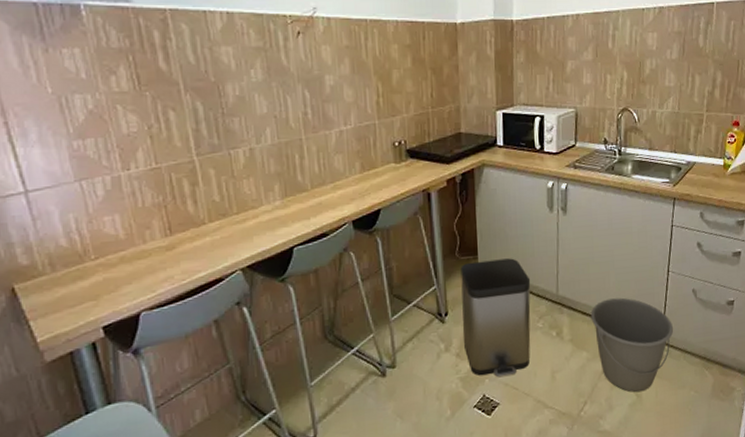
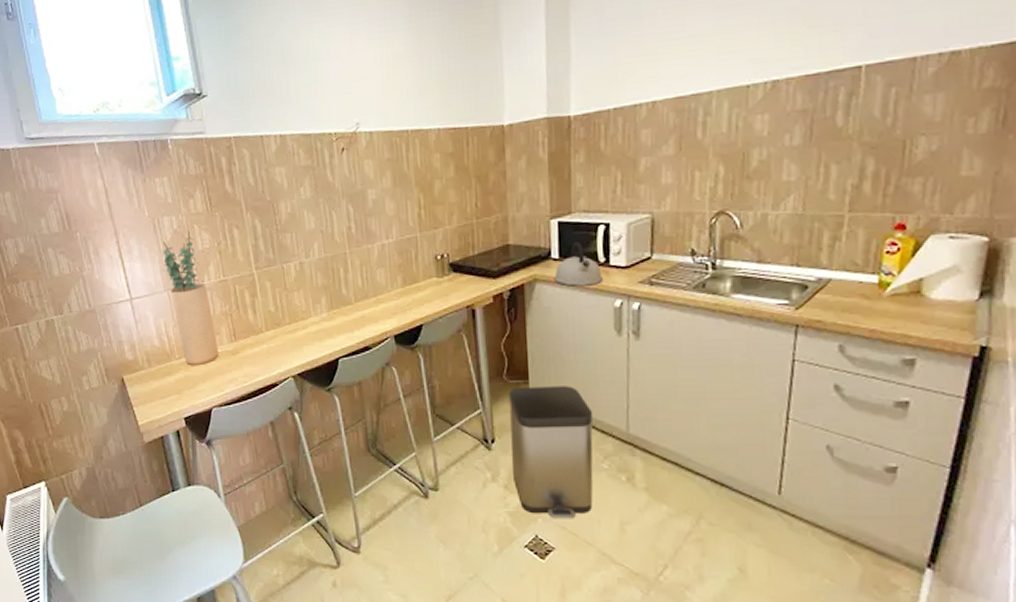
vase: none [72,111,150,266] -> present [162,231,219,365]
kettle: none [499,131,538,170] -> present [554,242,603,286]
bucket: present [590,297,674,392] -> none [672,445,797,567]

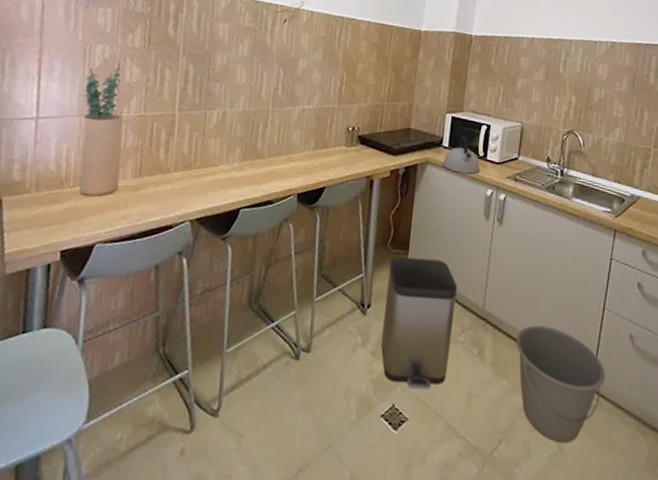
bucket: none [672,445,797,567] -> present [516,325,606,444]

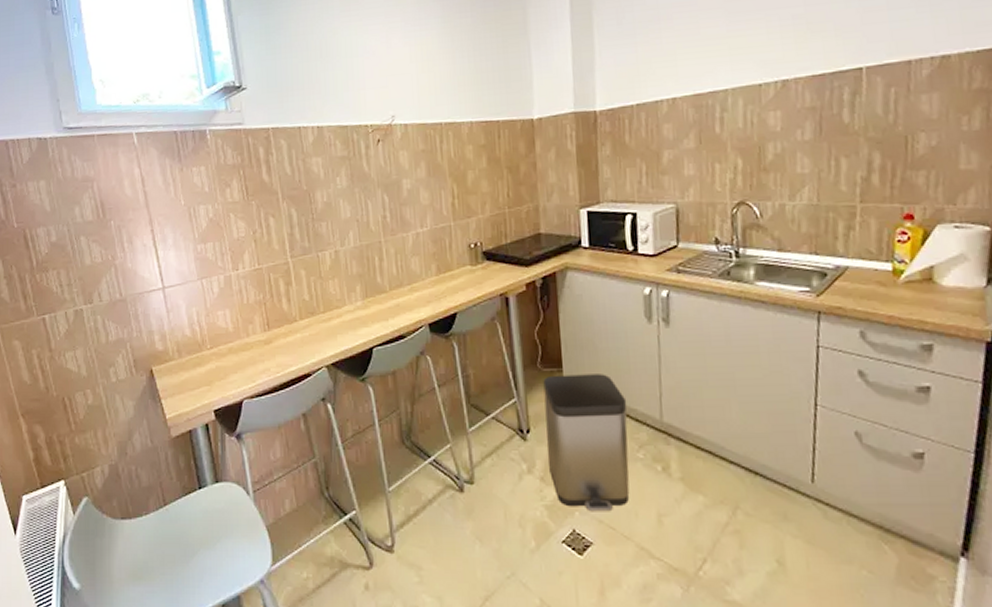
vase: present [78,62,124,197] -> none [197,219,252,355]
kettle: present [442,135,480,174] -> none [585,231,632,274]
bucket: present [516,325,606,444] -> none [706,433,829,559]

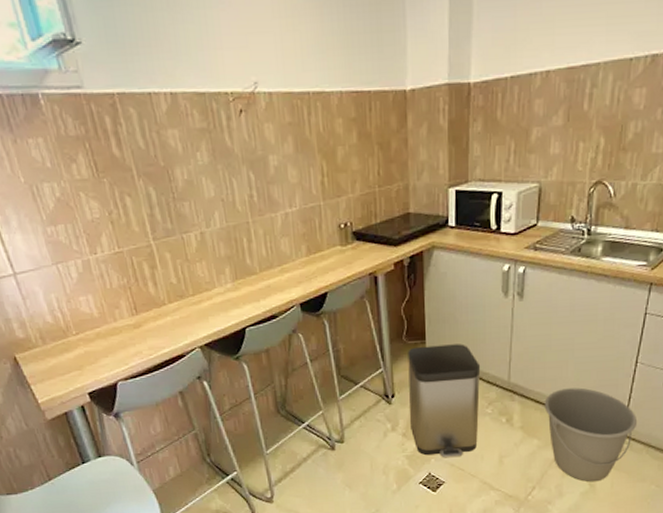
bucket: none [706,433,829,559] -> present [544,387,638,482]

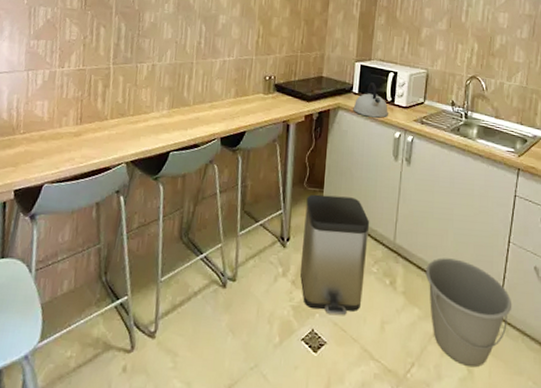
kettle: none [451,210,494,253] -> present [353,82,388,118]

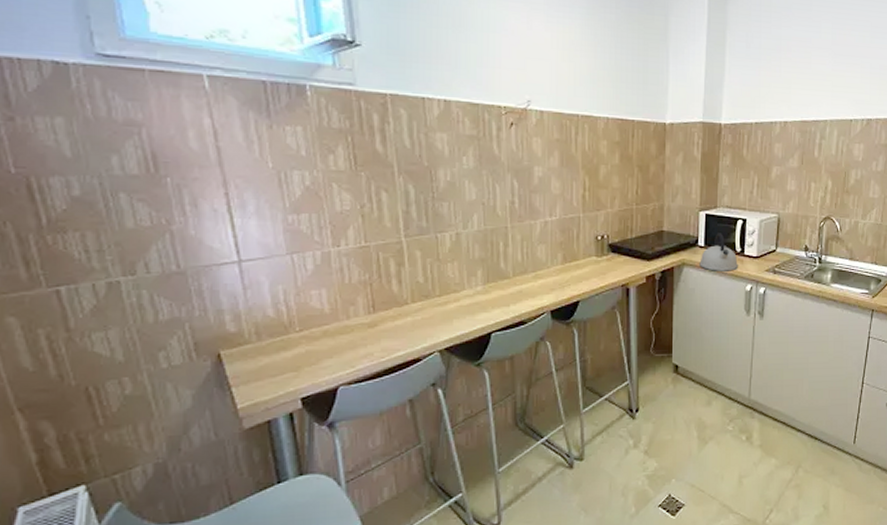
pedal bin: present [300,194,370,316] -> none [652,359,723,478]
bucket: present [425,258,512,368] -> none [781,406,865,504]

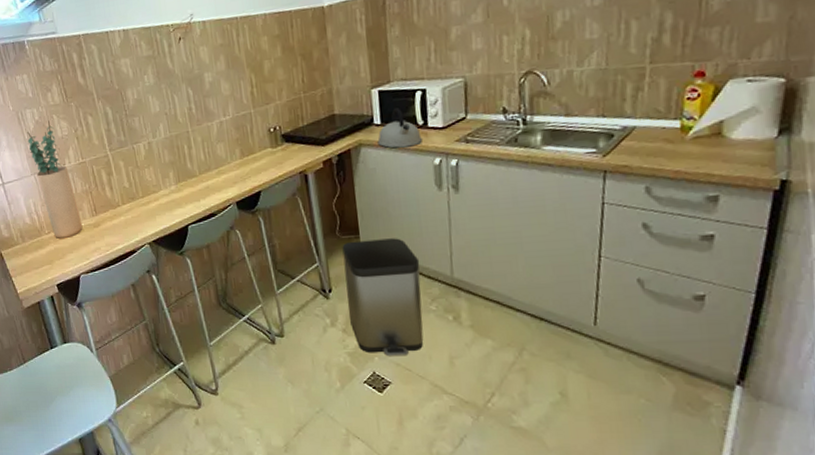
vase: none [288,189,353,339] -> present [26,120,83,238]
pedal bin: none [652,359,723,478] -> present [342,238,424,357]

